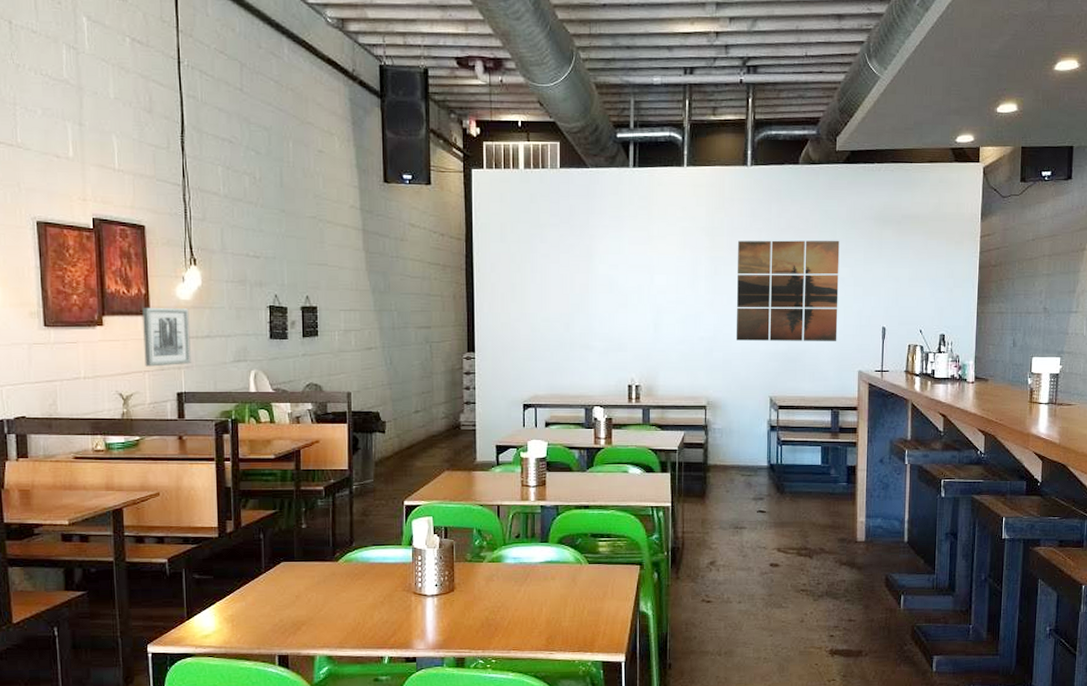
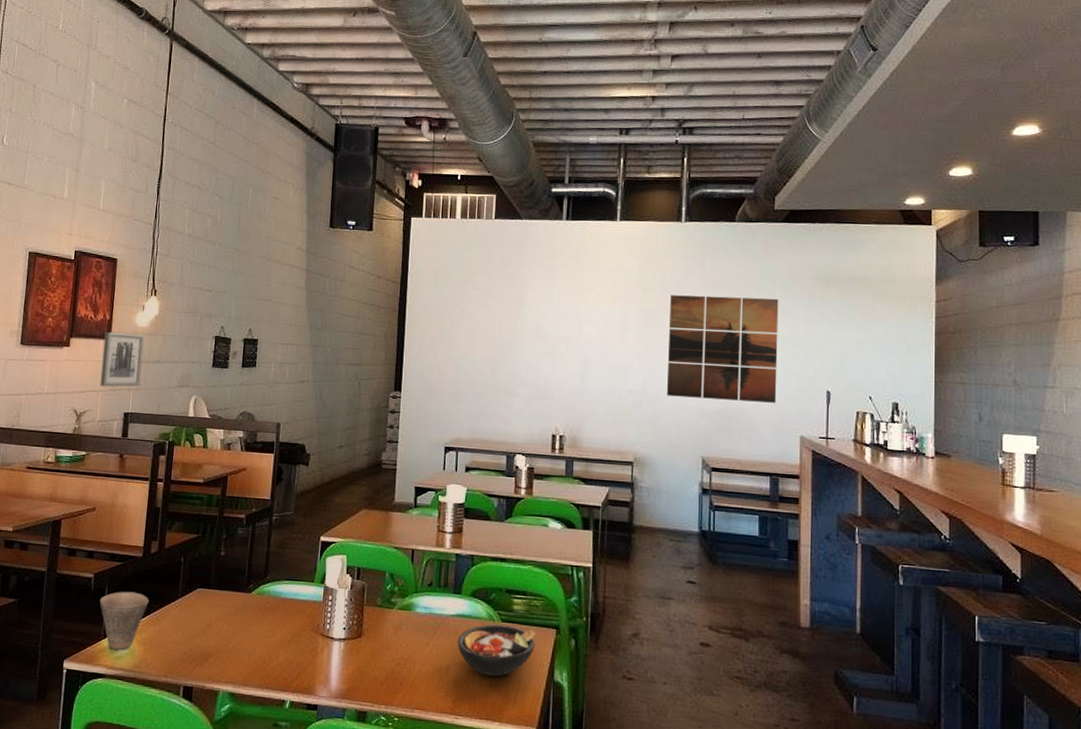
cup: none [177,572,231,629] -> present [99,591,149,650]
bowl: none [547,566,620,613] -> present [457,624,535,677]

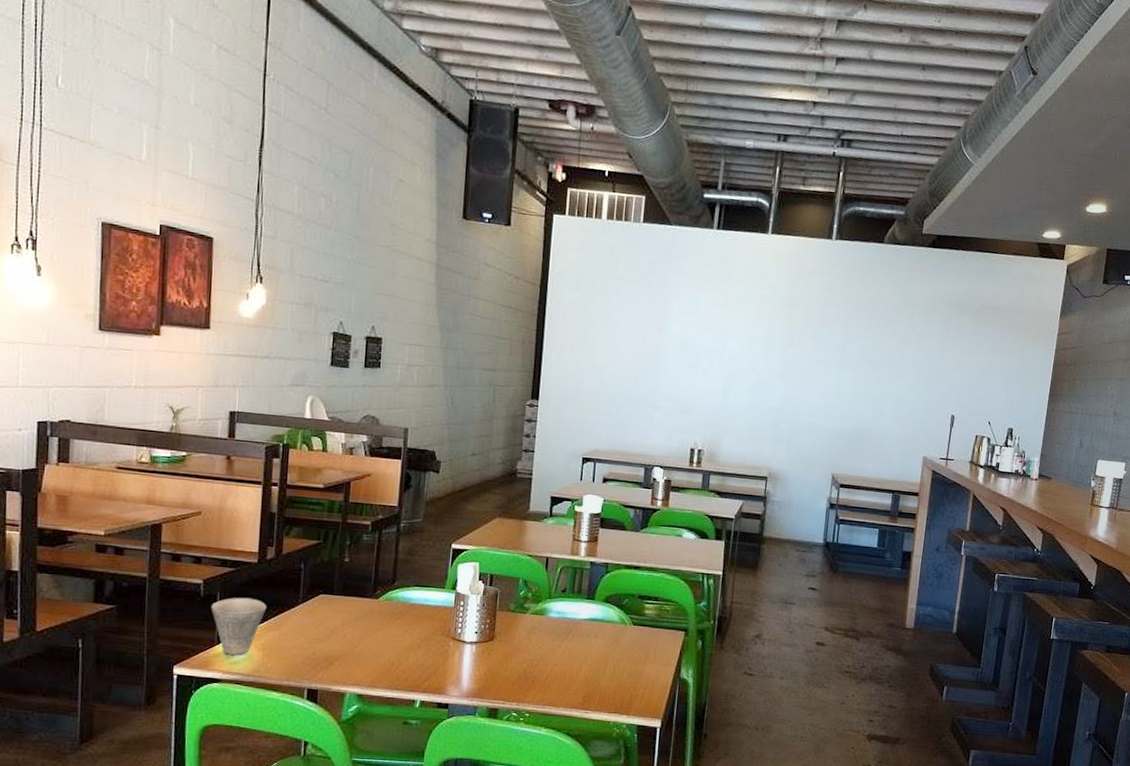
wall art: present [100,331,145,387] -> none [199,320,251,384]
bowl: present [457,624,535,677] -> none [589,627,665,675]
wall art: present [666,295,779,403] -> none [803,314,917,425]

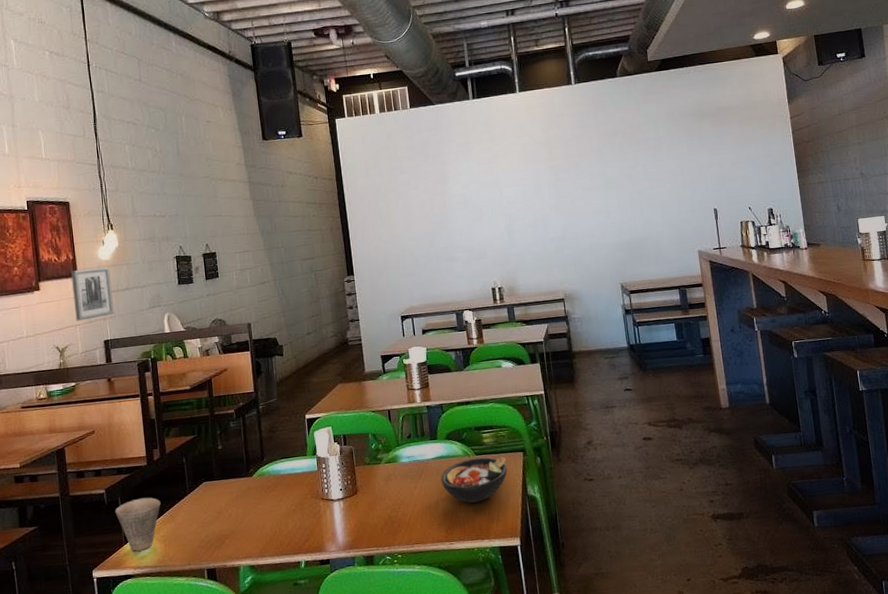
wall art: none [199,320,251,384] -> present [71,267,114,321]
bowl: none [589,627,665,675] -> present [440,457,507,503]

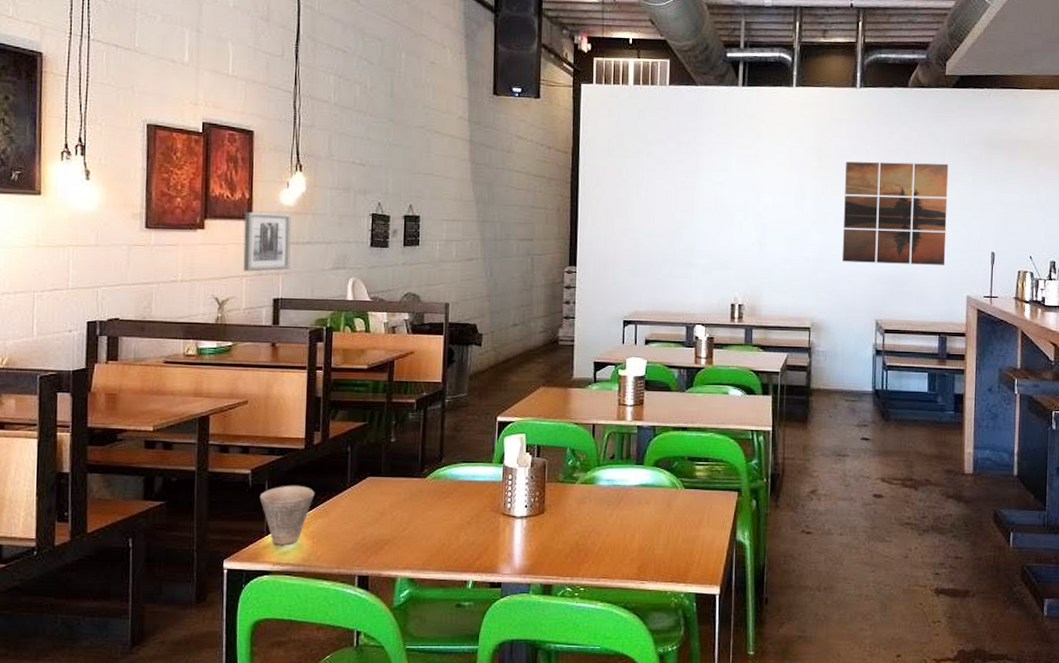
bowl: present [440,457,507,503] -> none [641,491,718,541]
wall art: none [573,137,675,237] -> present [841,161,949,265]

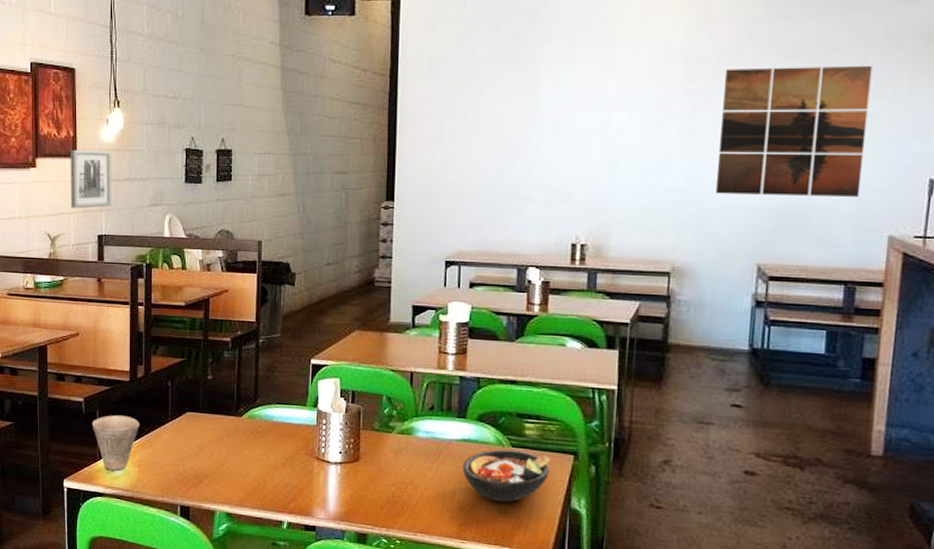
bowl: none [641,491,718,541] -> present [462,449,550,503]

